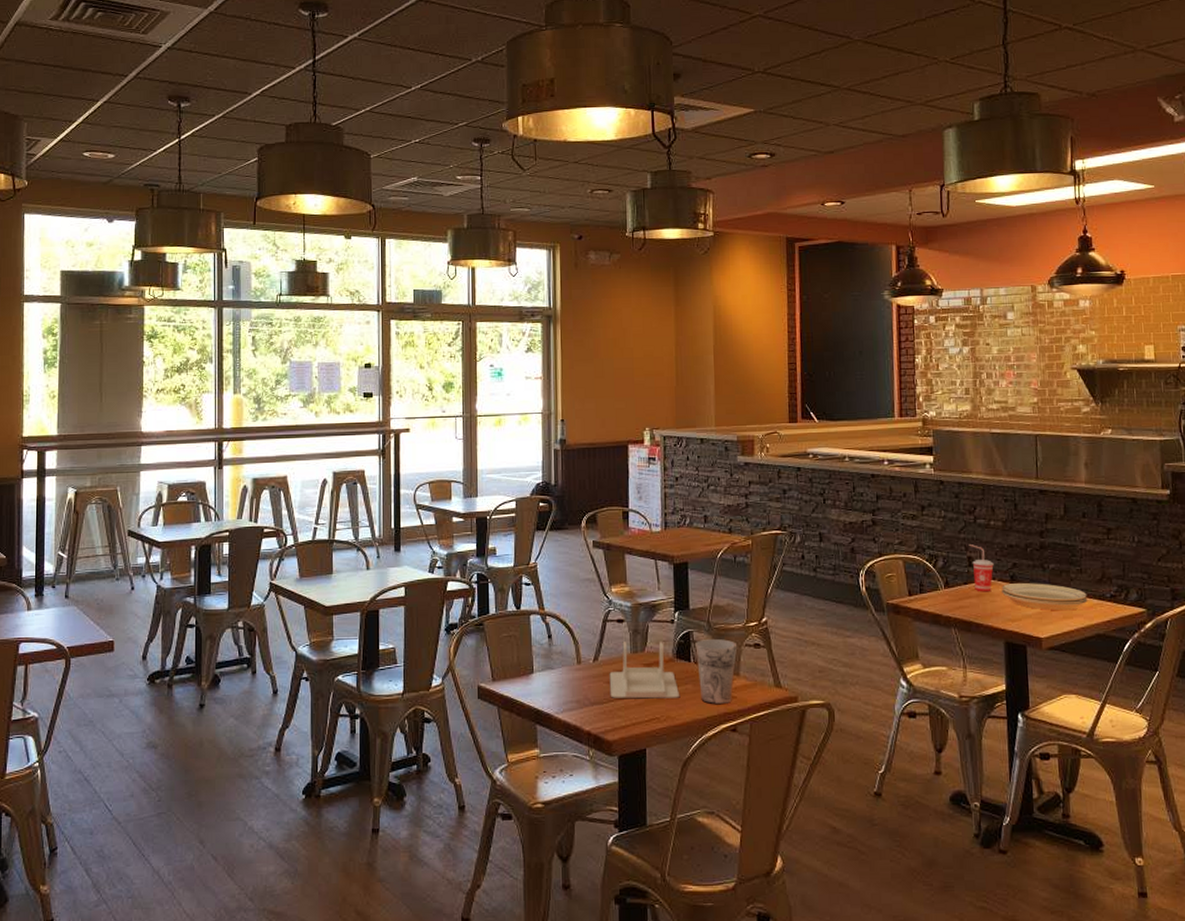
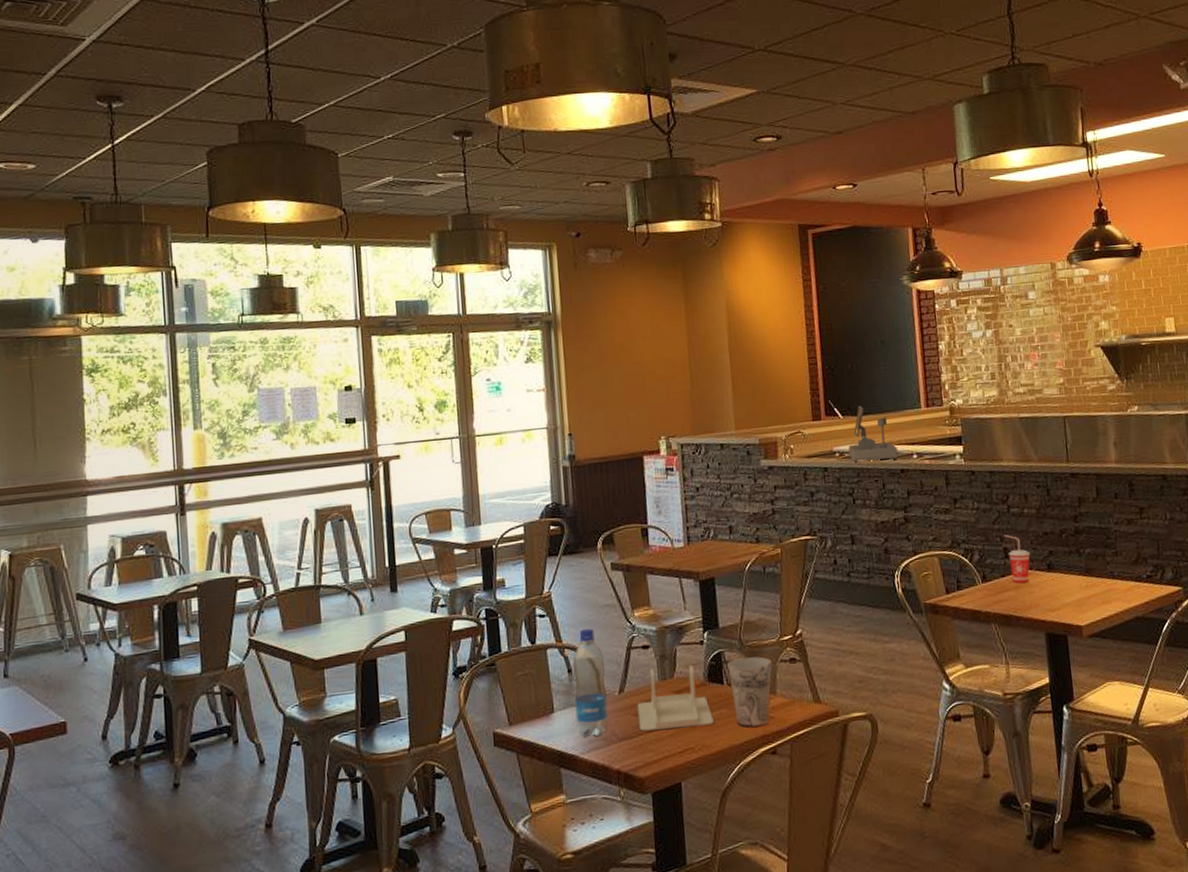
bottle: none [553,599,583,699] -> present [573,628,609,737]
cash register: none [822,412,870,465] -> present [848,406,898,463]
plate: present [1002,583,1088,611] -> none [1039,569,1125,597]

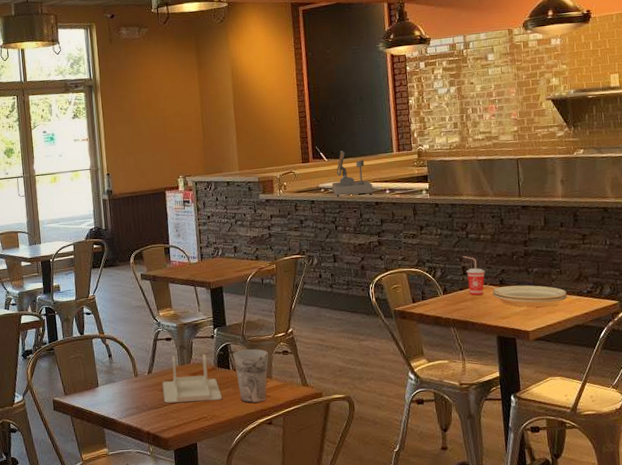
bottle: present [573,628,609,737] -> none [112,324,140,406]
plate: none [1039,569,1125,597] -> present [492,285,568,308]

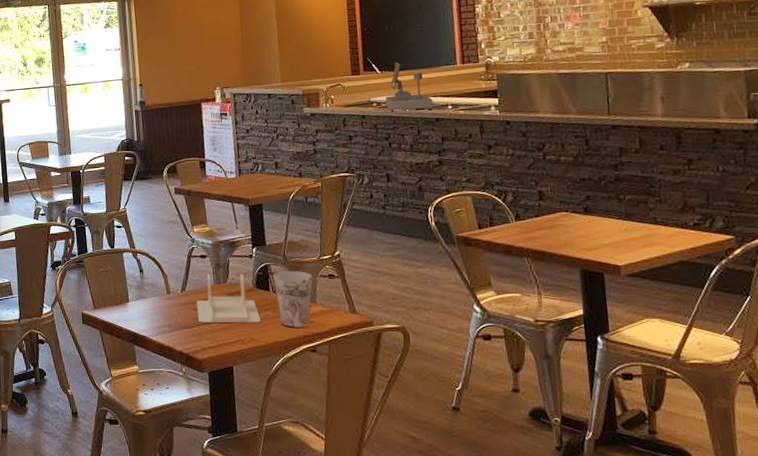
beverage cup: present [462,255,485,296] -> none [538,178,566,224]
plate: present [492,285,568,308] -> none [575,214,669,240]

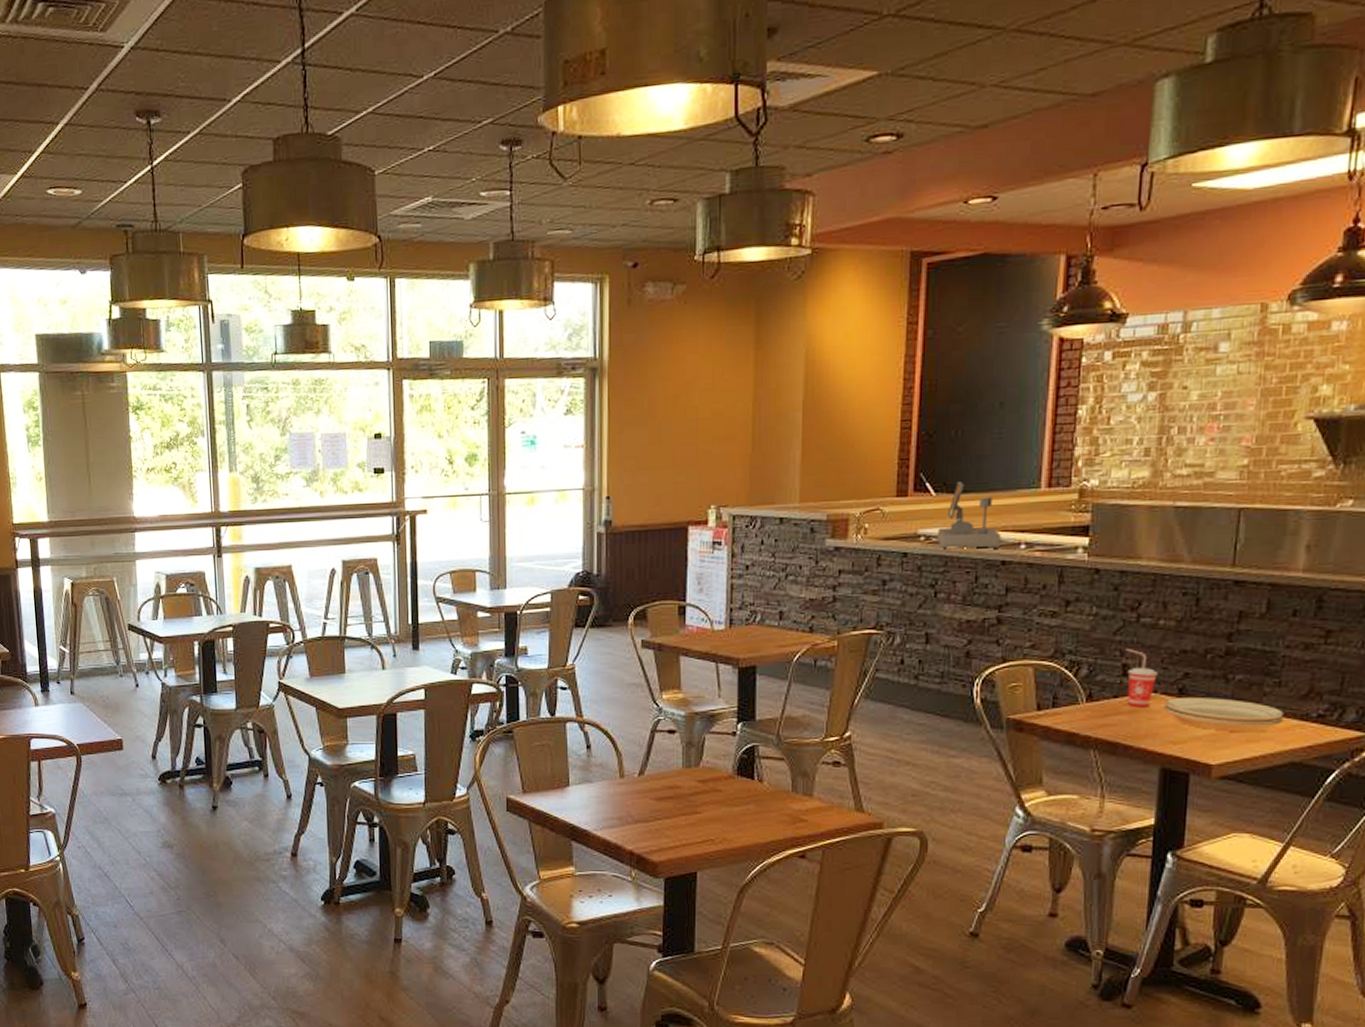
napkin holder: present [196,273,262,324] -> none [657,755,740,819]
cup: present [273,270,312,328] -> none [761,754,811,827]
beverage cup: none [538,178,566,224] -> present [1125,647,1158,708]
plate: none [575,214,669,240] -> present [1164,698,1284,733]

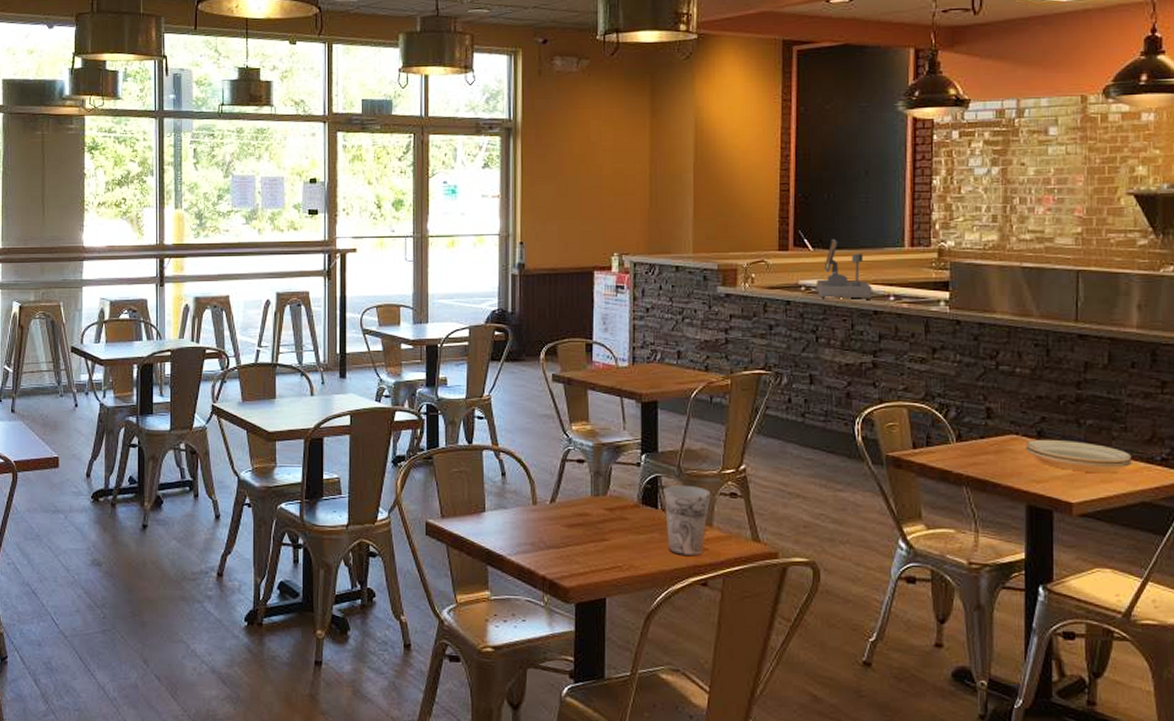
cup: none [761,754,811,827] -> present [663,484,710,555]
beverage cup: present [1125,647,1158,708] -> none [988,392,1018,448]

